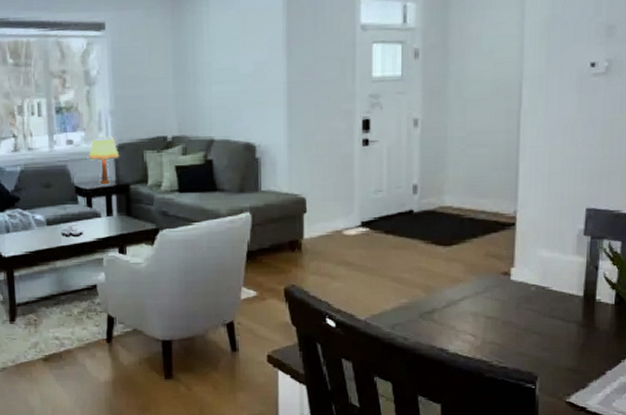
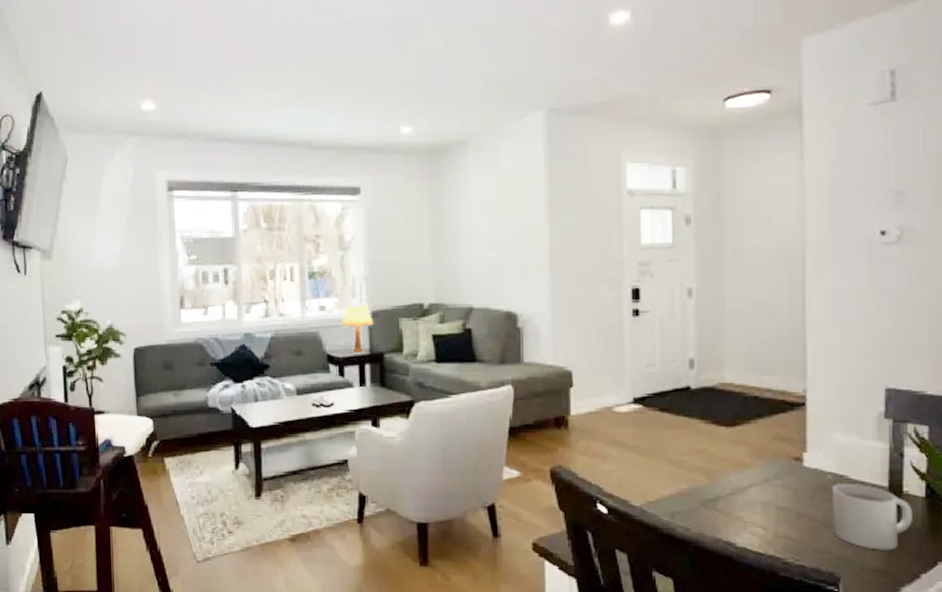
mug: none [532,294,603,352] -> present [832,483,912,550]

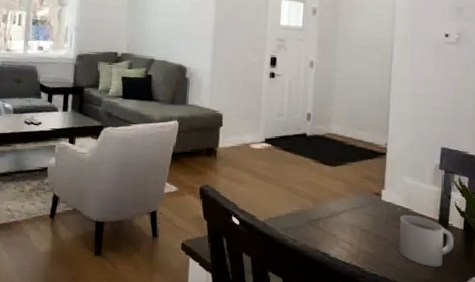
table lamp: present [341,303,374,352] -> none [54,47,79,85]

